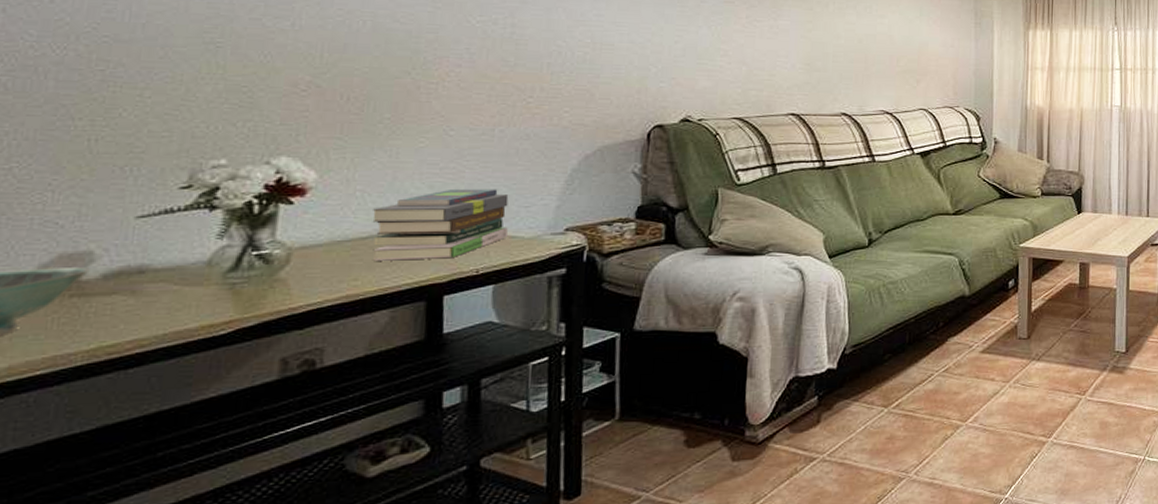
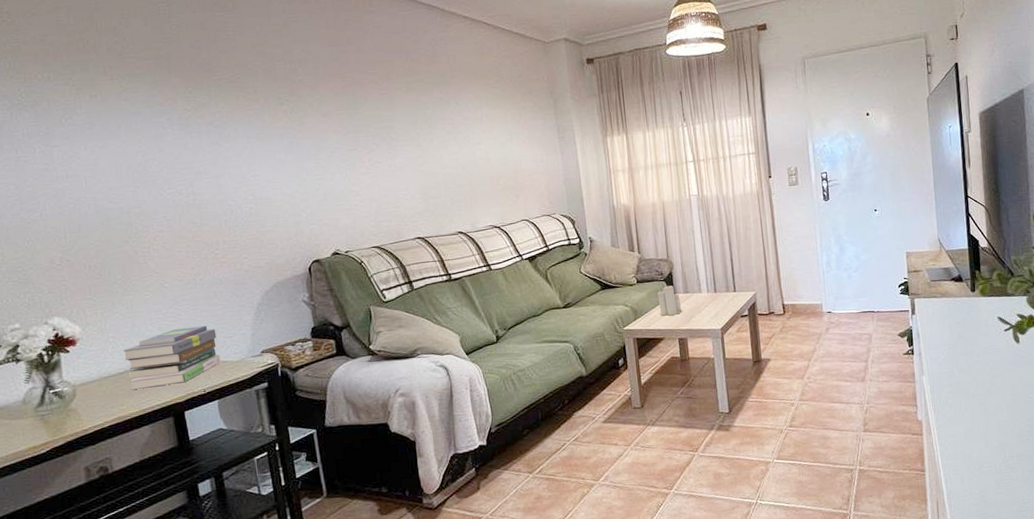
candle: none [1062,200,1089,236] -> present [657,284,683,316]

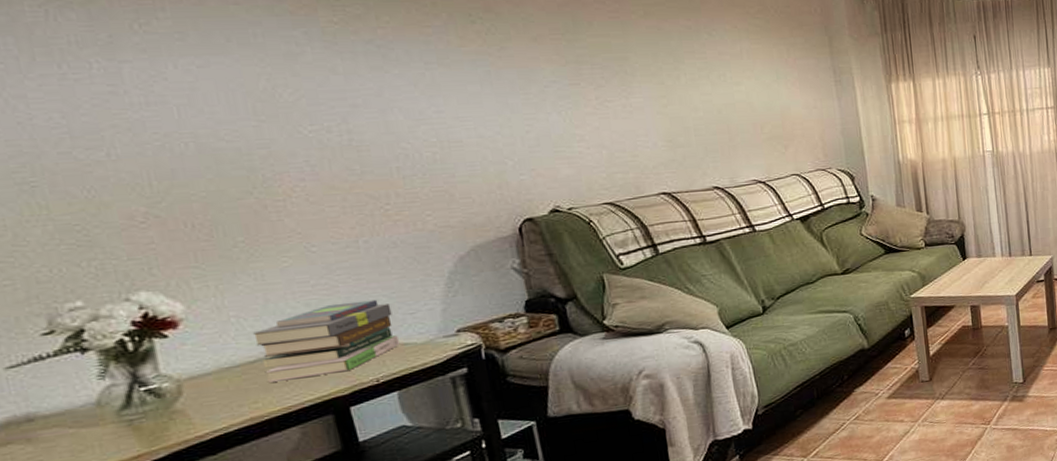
candle: present [657,284,683,316] -> none [948,247,976,282]

